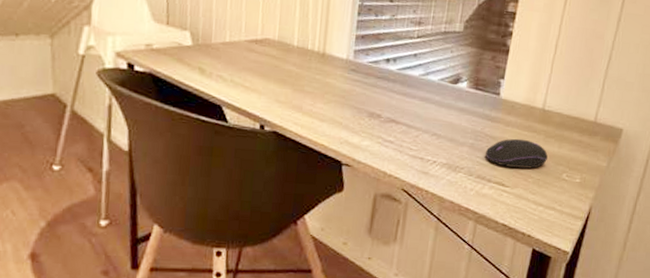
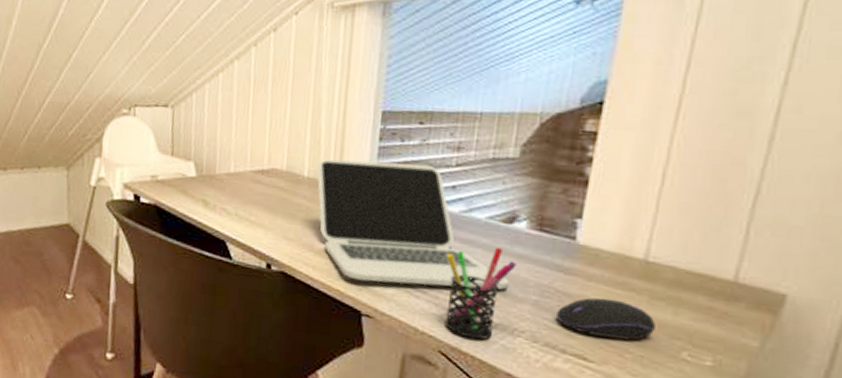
laptop: none [305,30,454,137] -> present [316,159,510,290]
pen holder: none [407,102,459,177] -> present [445,247,517,340]

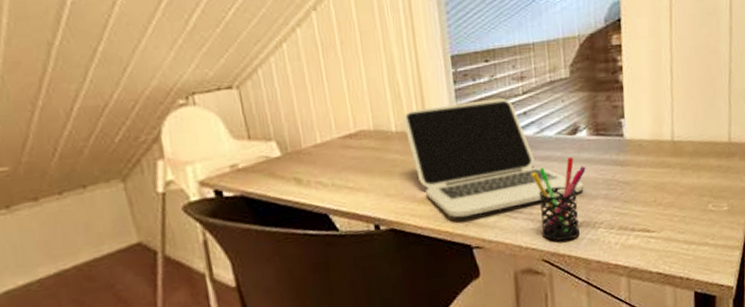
computer mouse: present [555,297,656,341] -> none [621,177,689,211]

